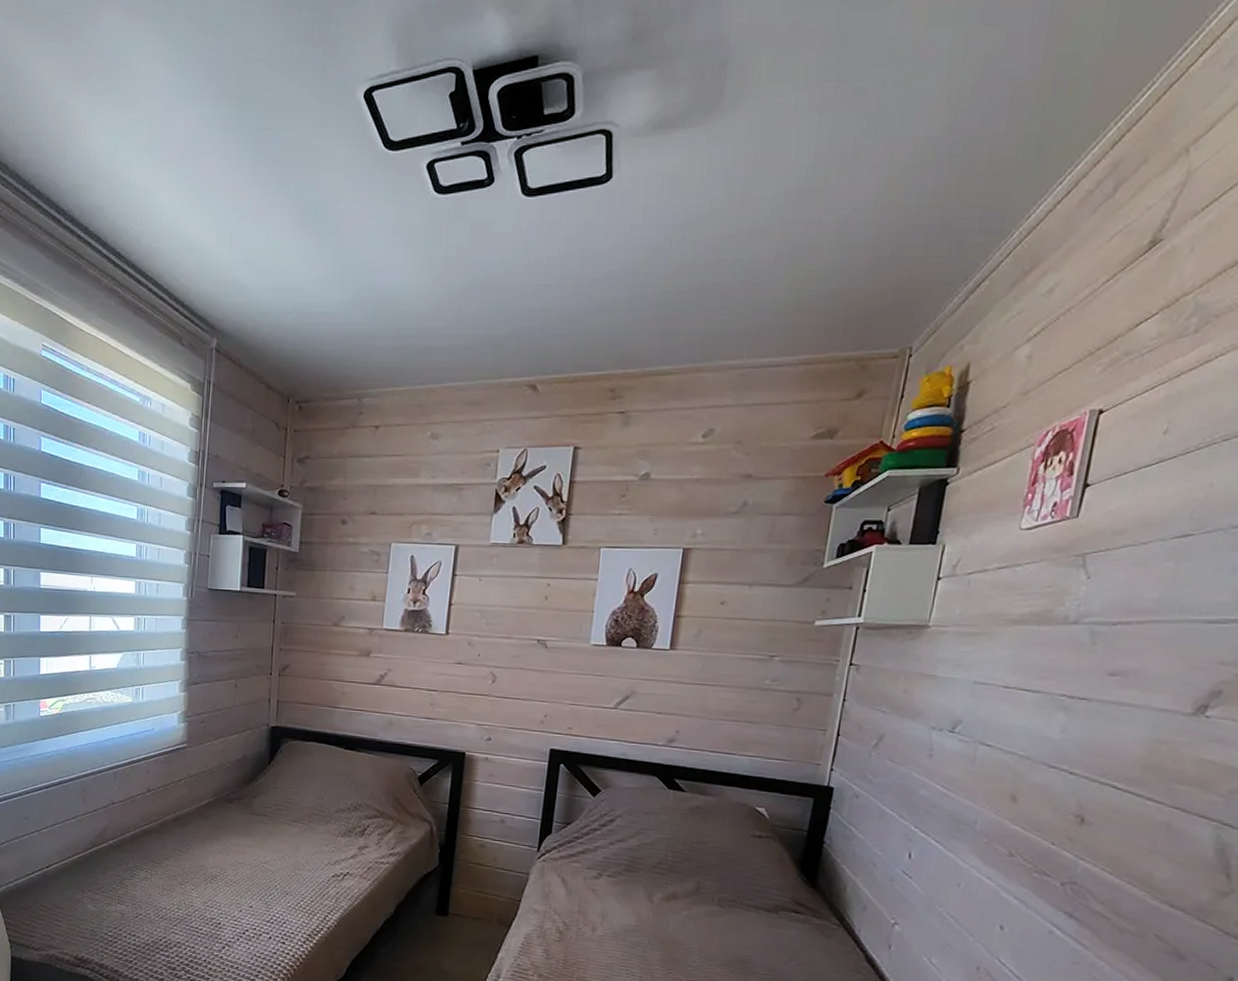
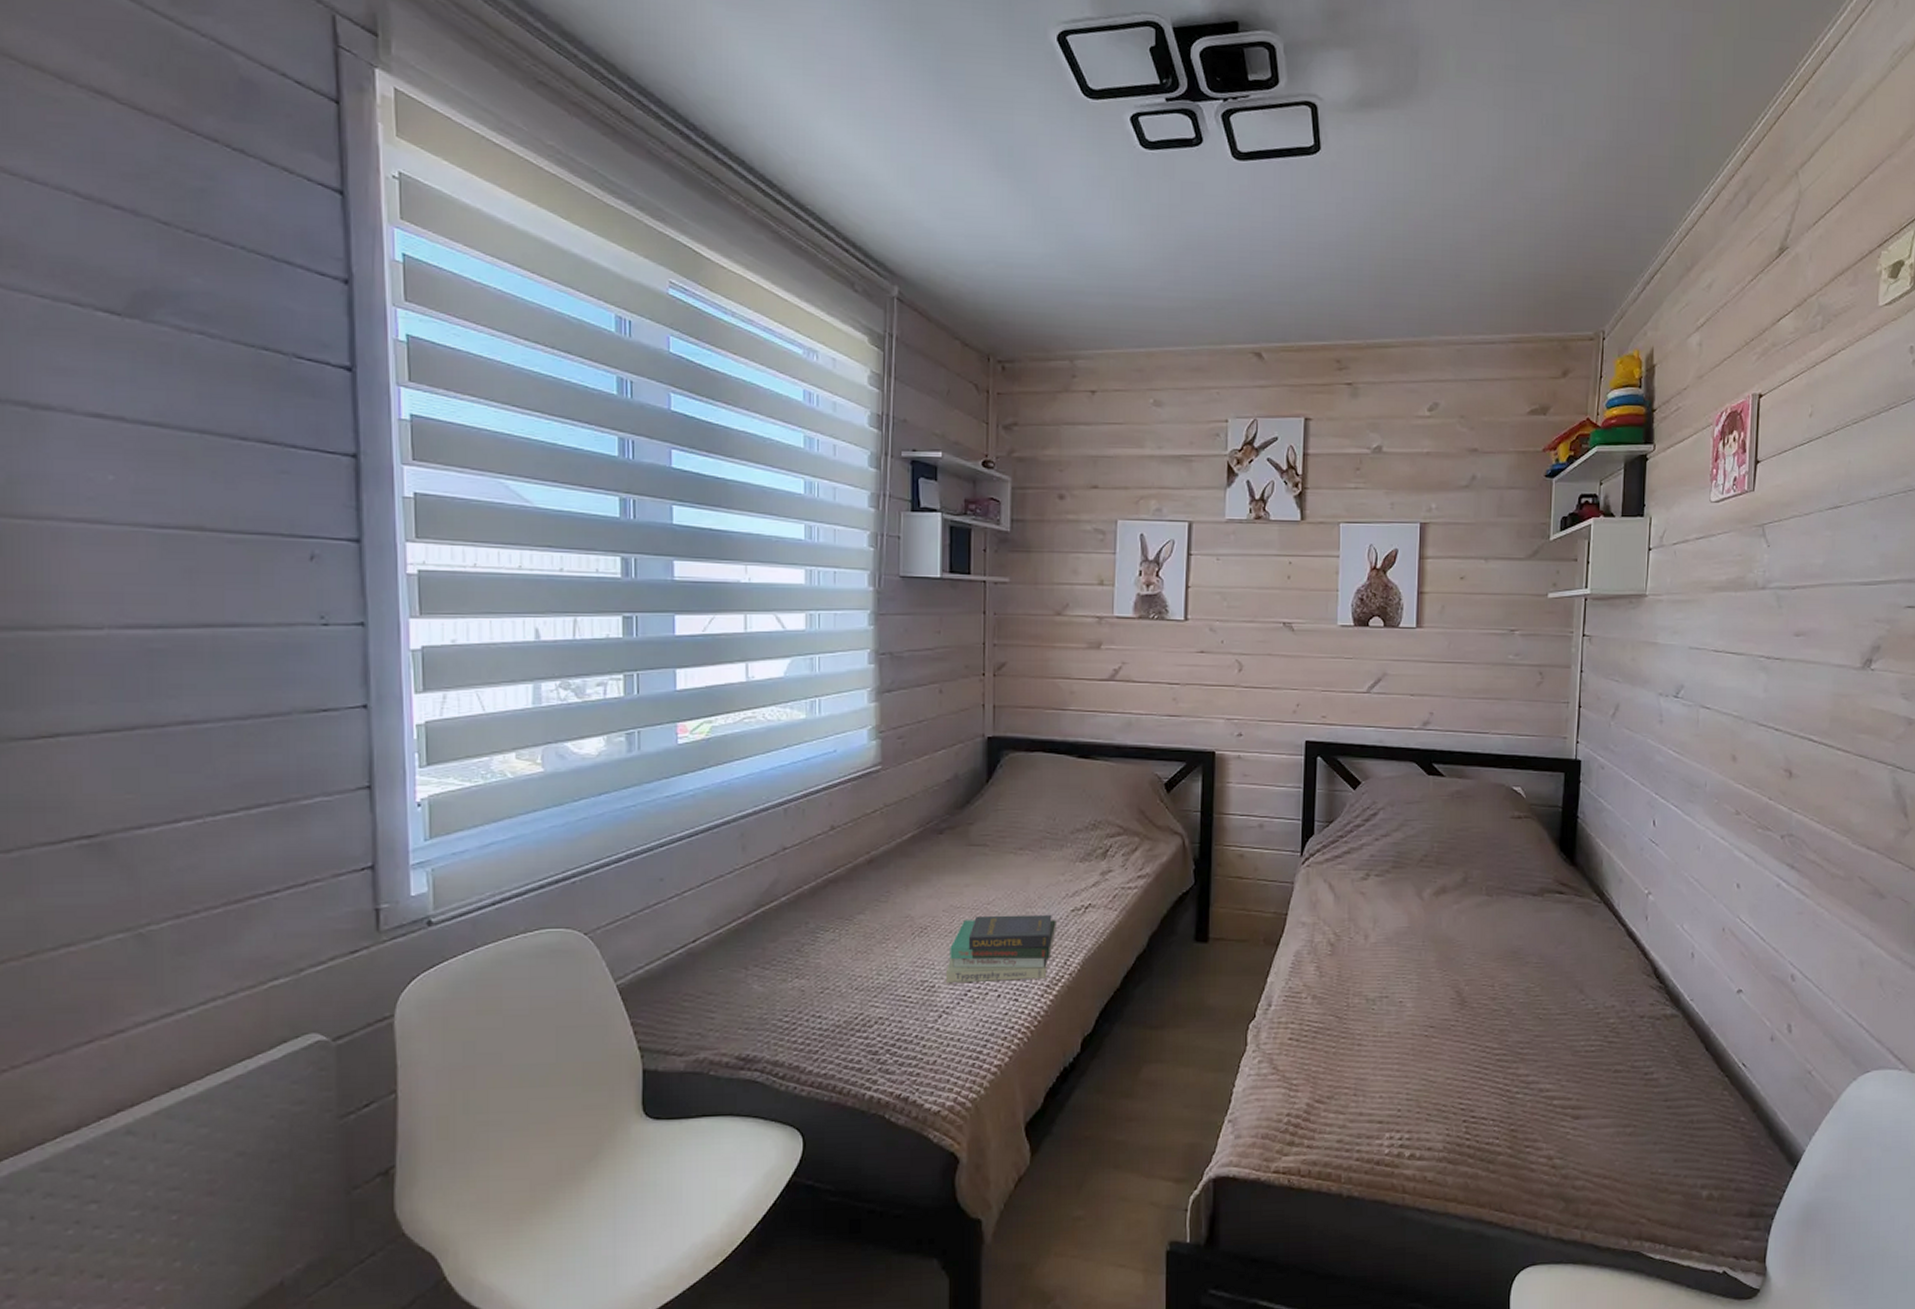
books: none [229,872,319,929] -> present [945,914,1056,984]

